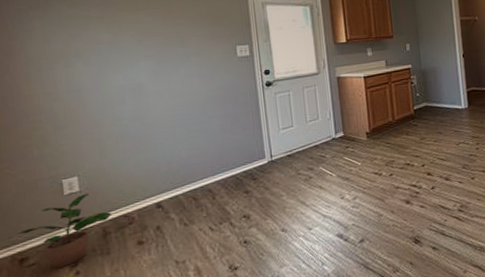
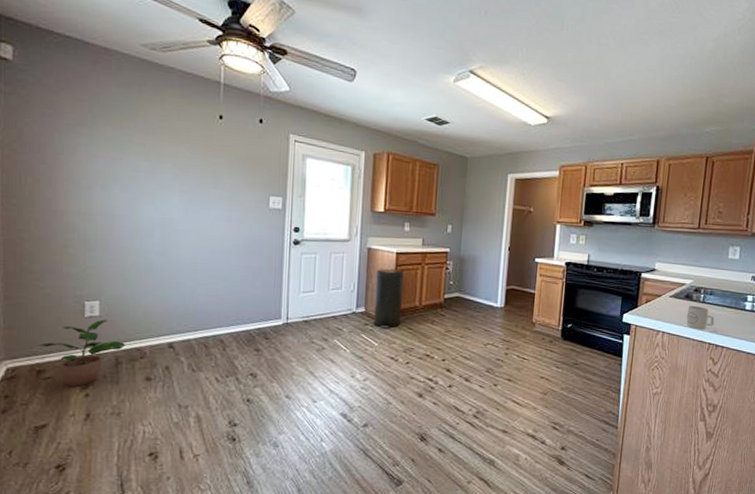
pedal bin: none [349,91,378,148] -> present [373,268,404,328]

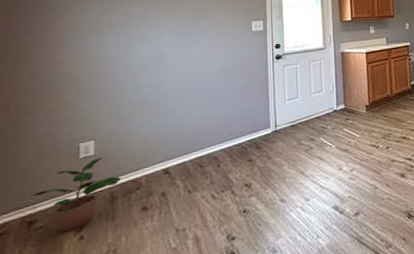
pedal bin: present [373,268,404,328] -> none [351,66,377,120]

